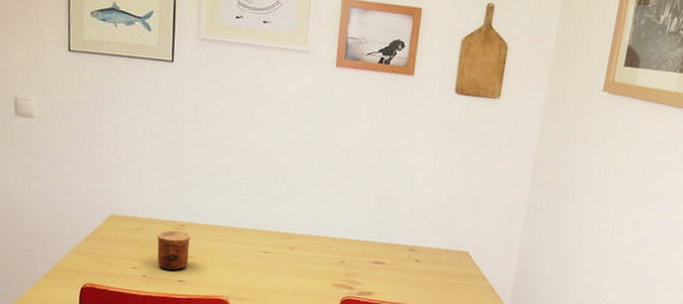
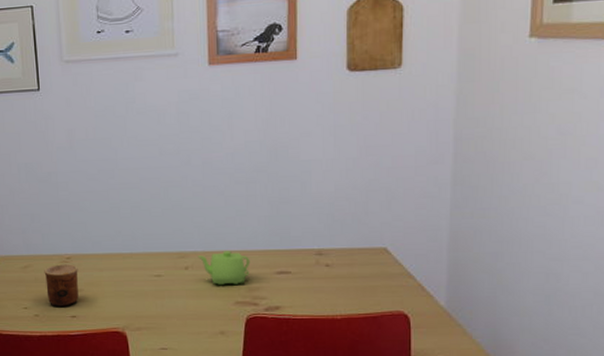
teapot: none [304,237,351,269] -> present [197,251,251,286]

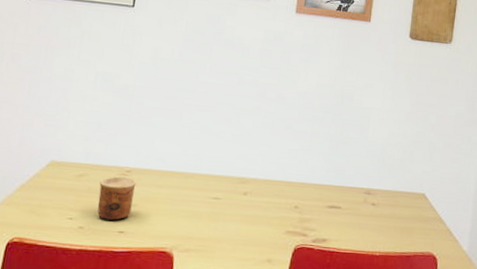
teapot: present [197,251,251,286] -> none [257,181,306,214]

